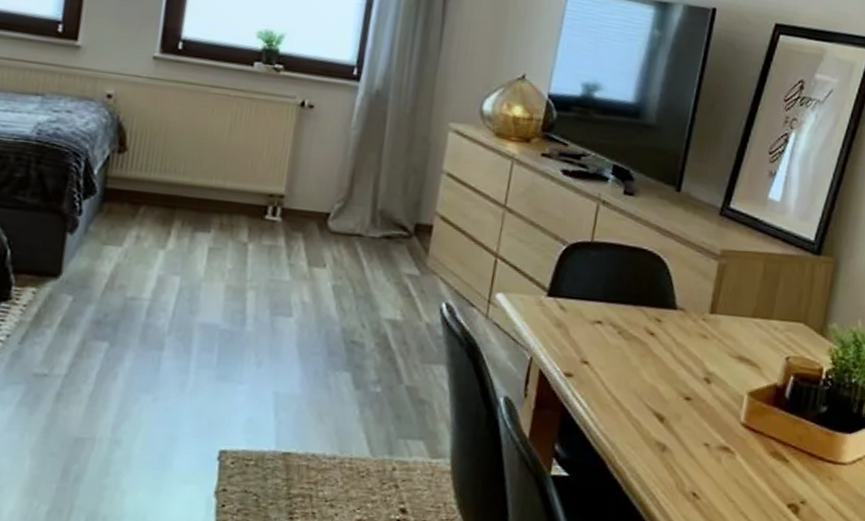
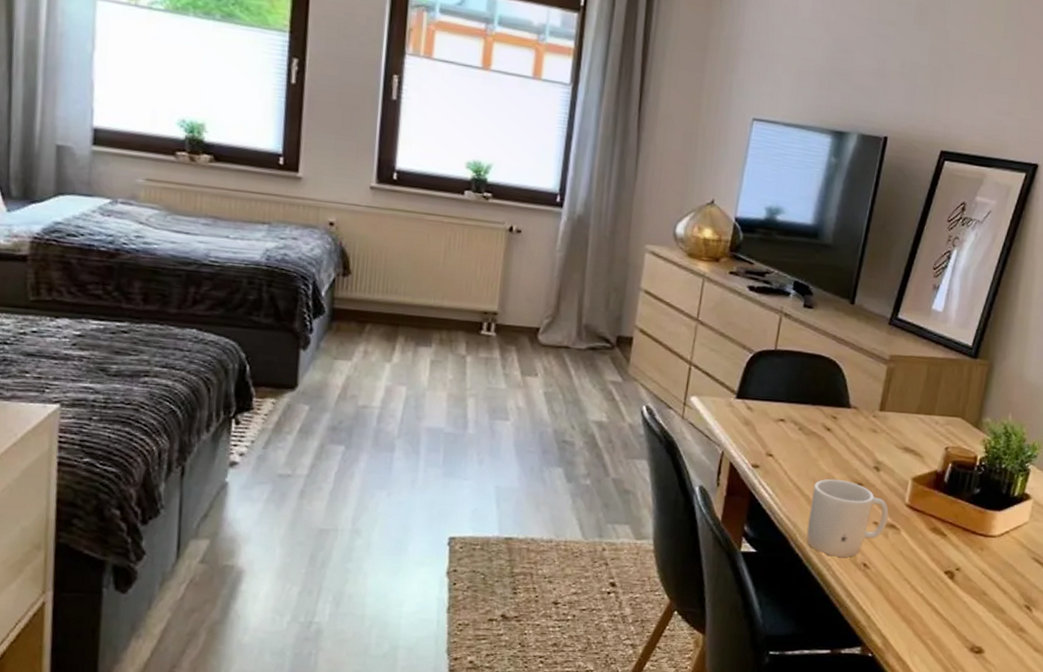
mug: none [626,391,721,485] -> present [806,478,889,557]

